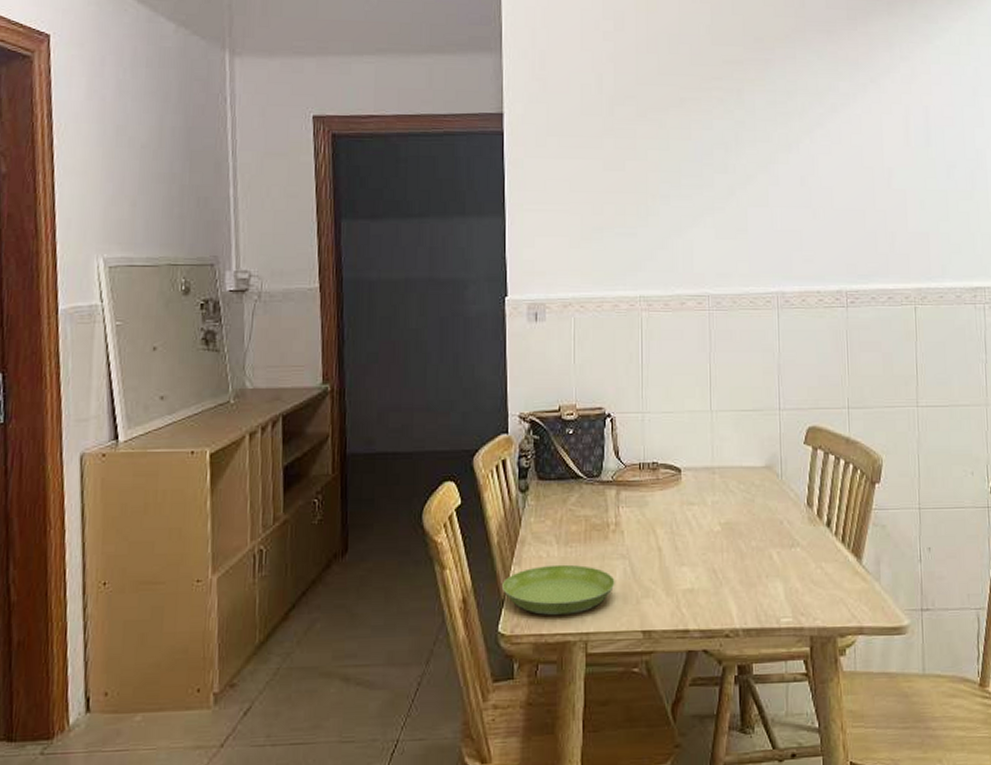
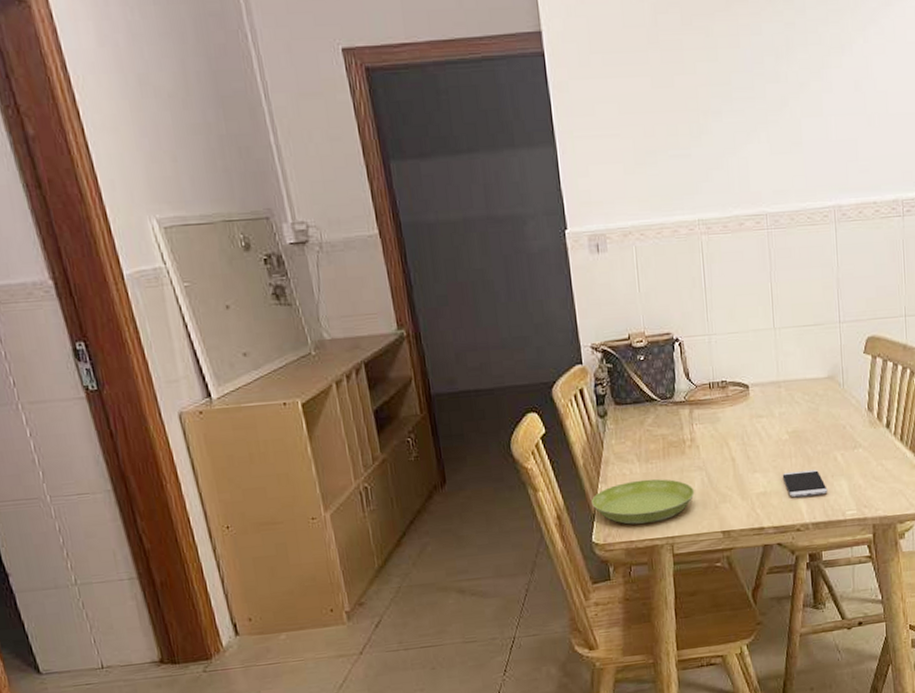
smartphone: none [712,567,761,598] -> present [782,469,828,498]

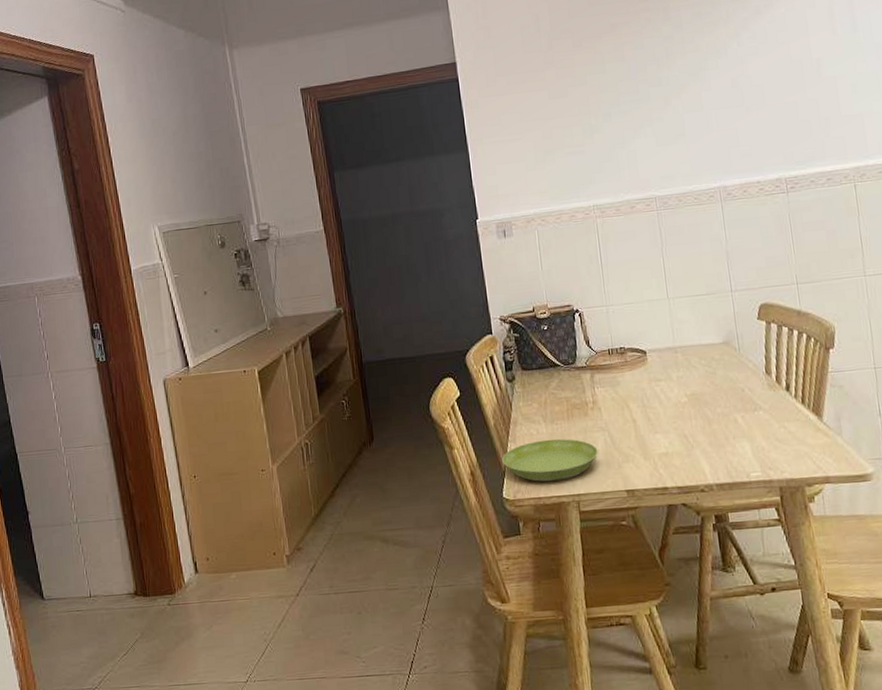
smartphone: present [782,469,828,498] -> none [683,431,730,459]

